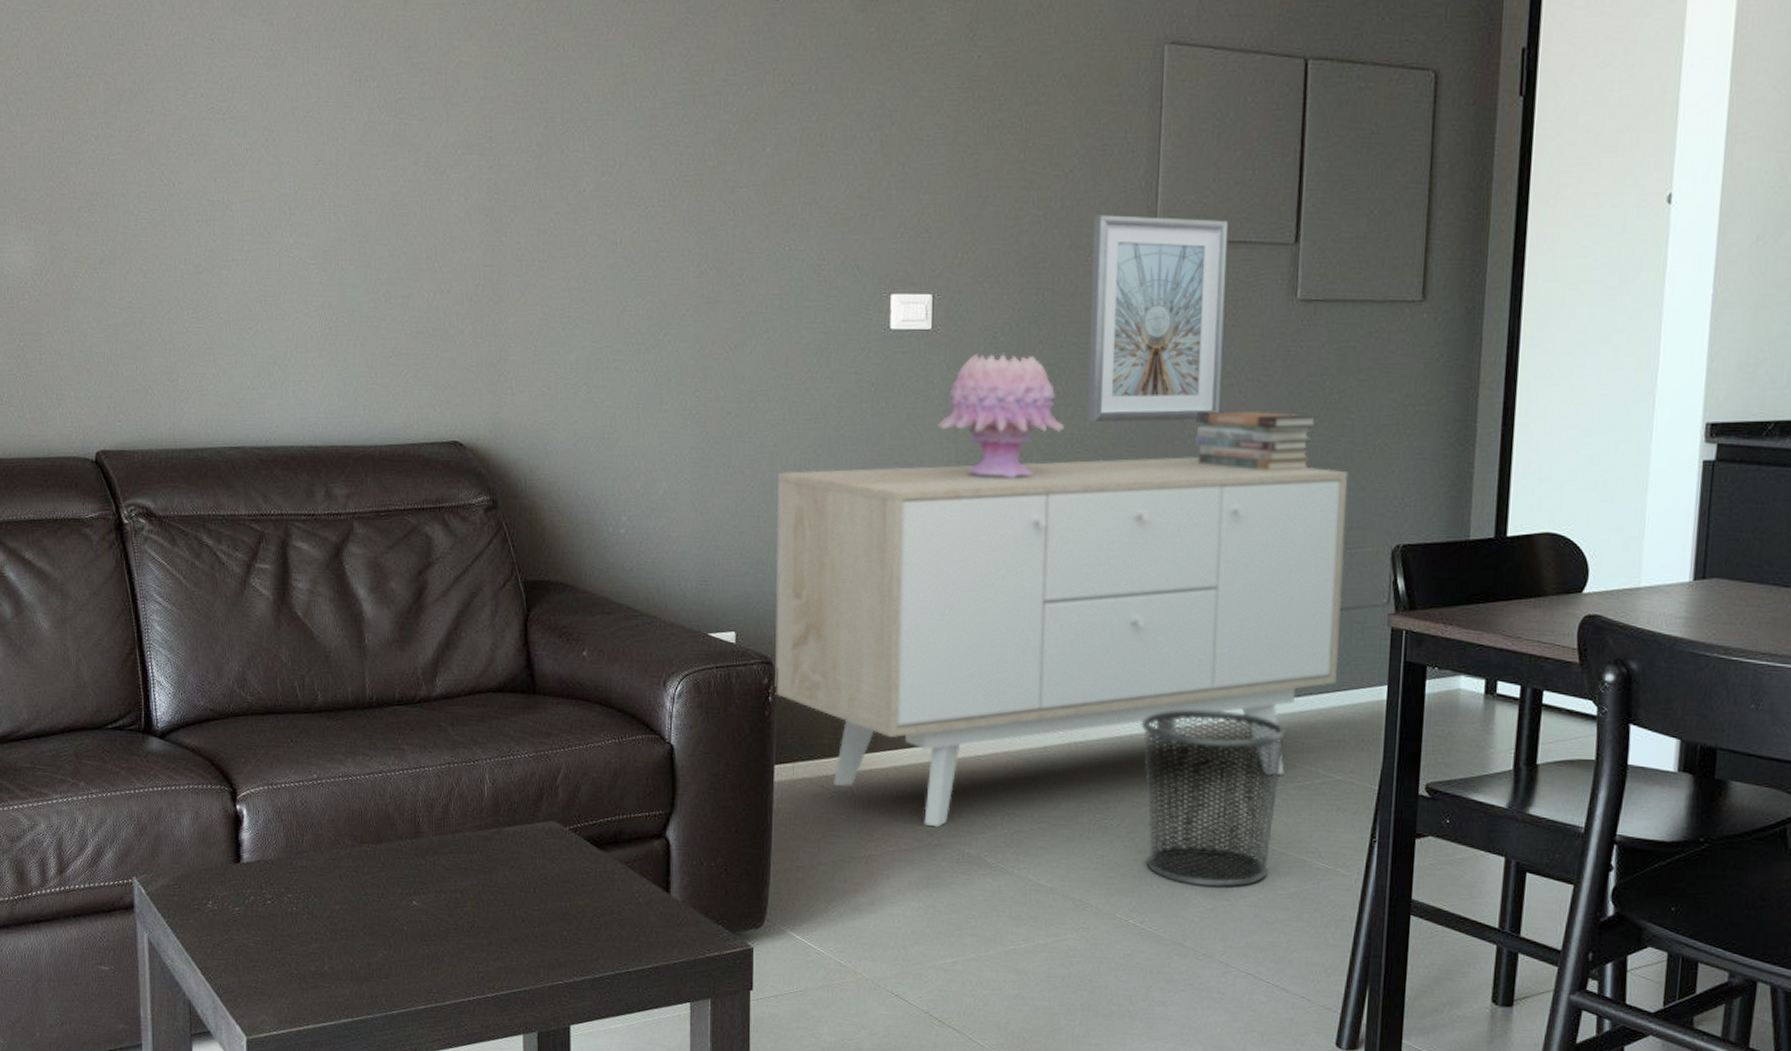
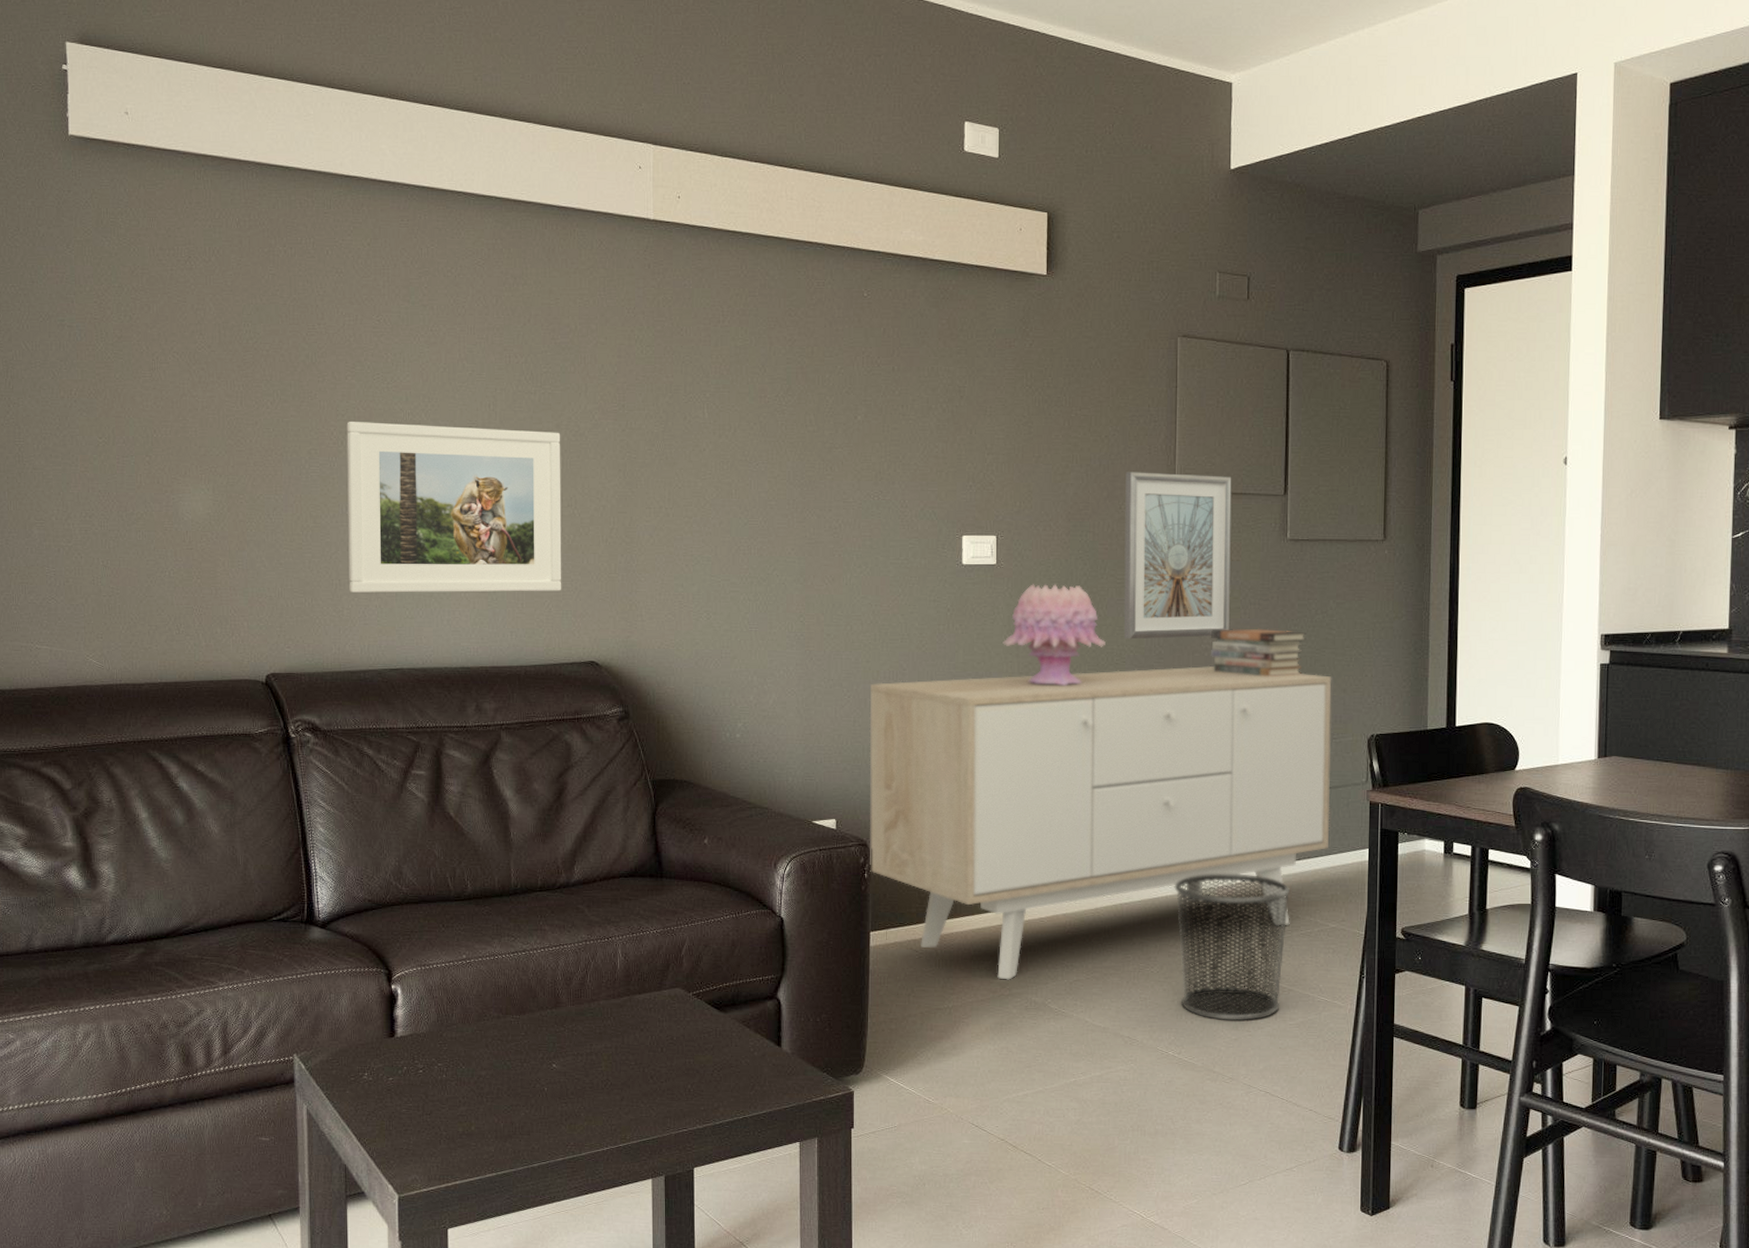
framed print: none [178,158,421,359] -> present [346,421,562,593]

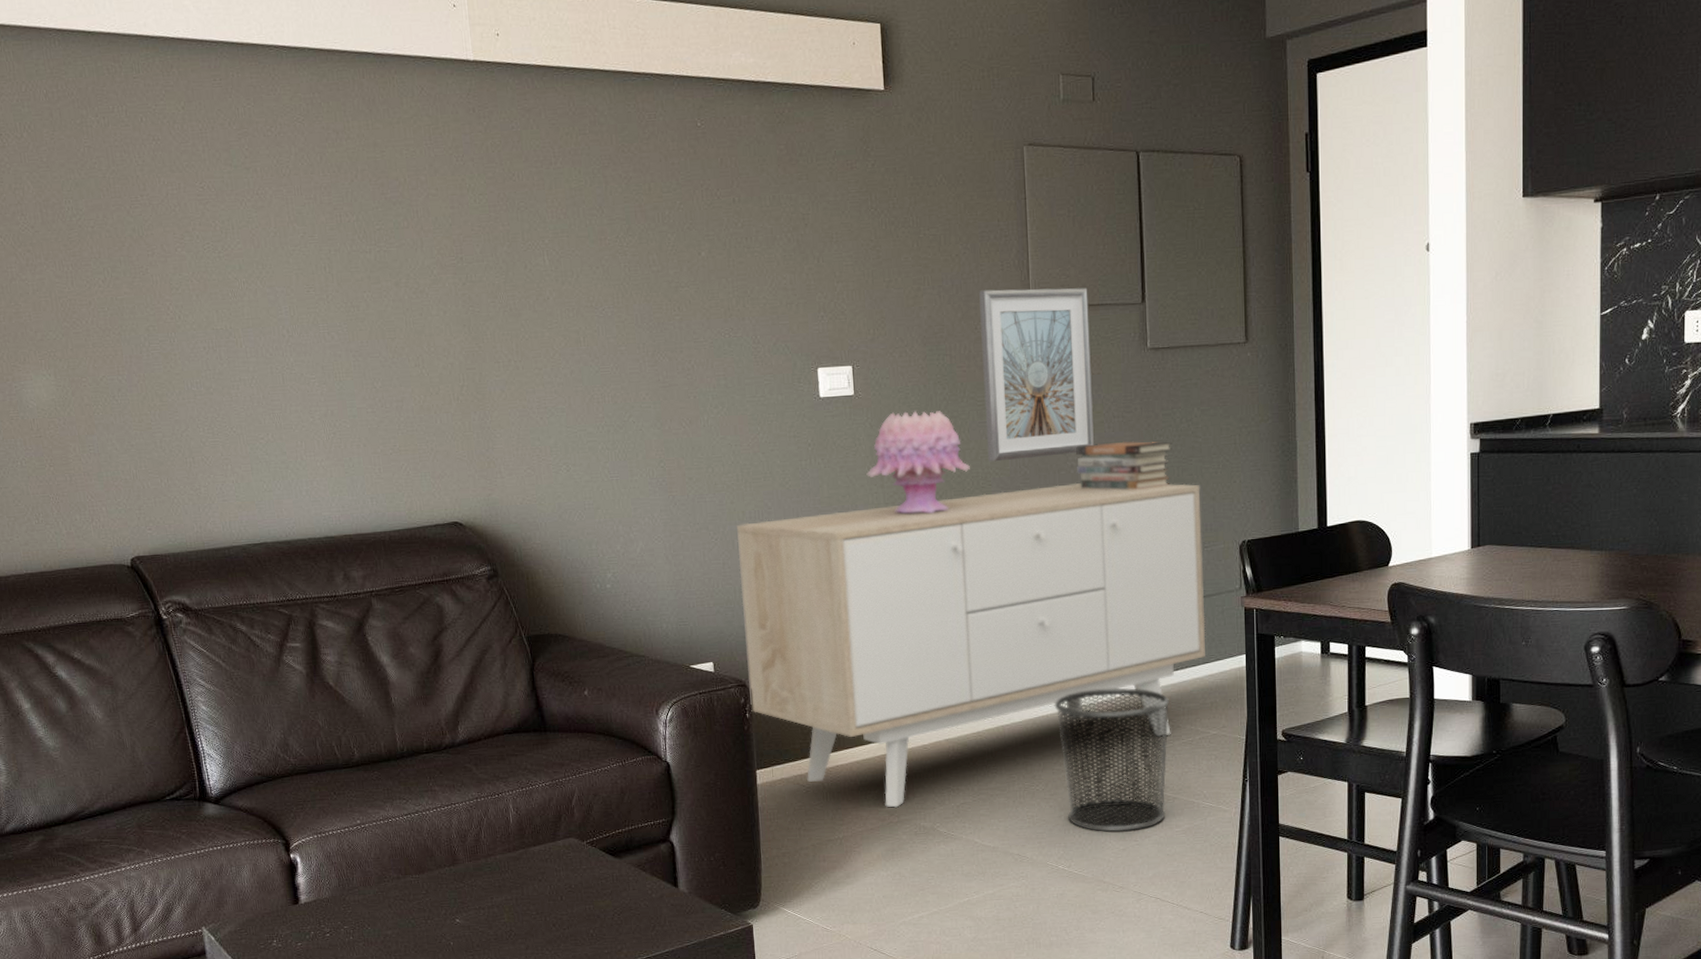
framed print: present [346,421,562,593] -> none [182,290,418,469]

